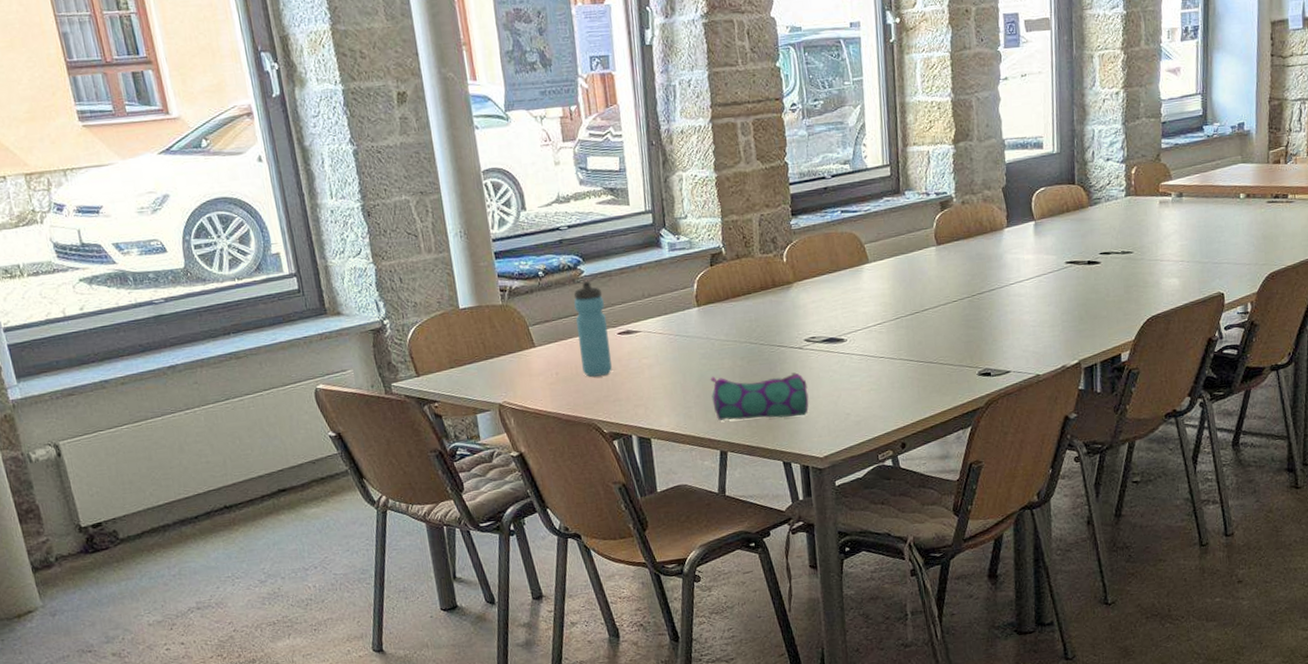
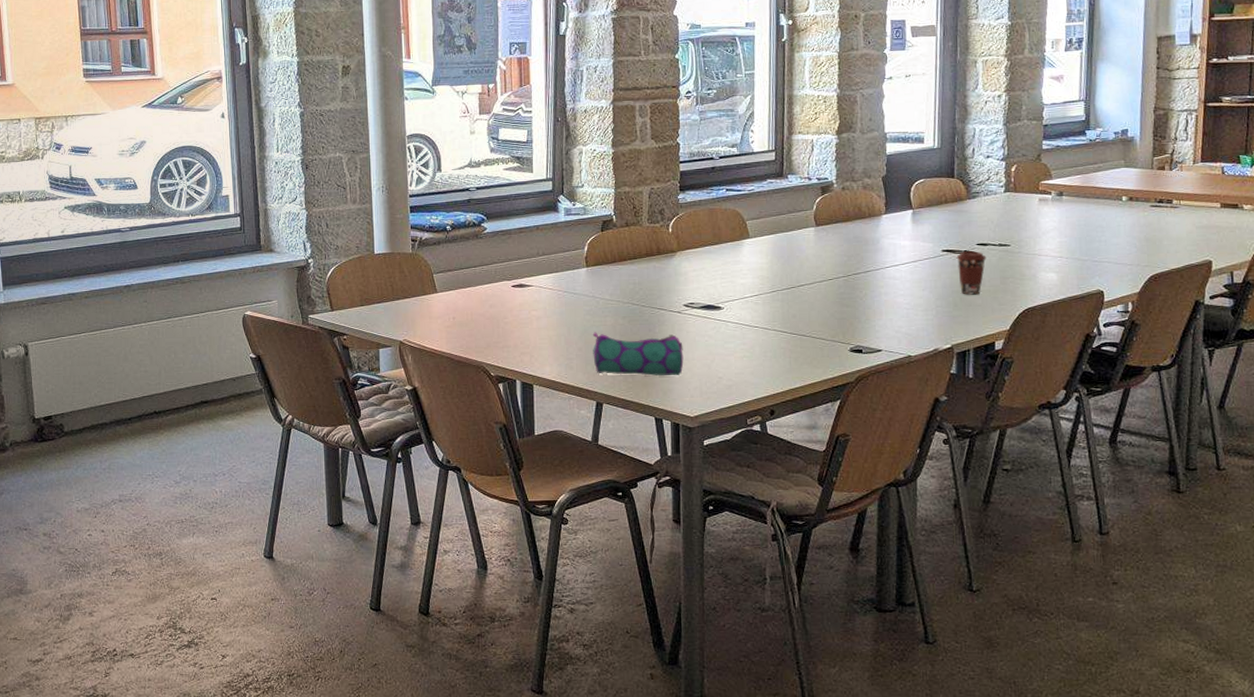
water bottle: present [573,280,612,377] -> none [475,237,504,323]
coffee cup: none [1080,261,1110,307] -> present [956,251,987,295]

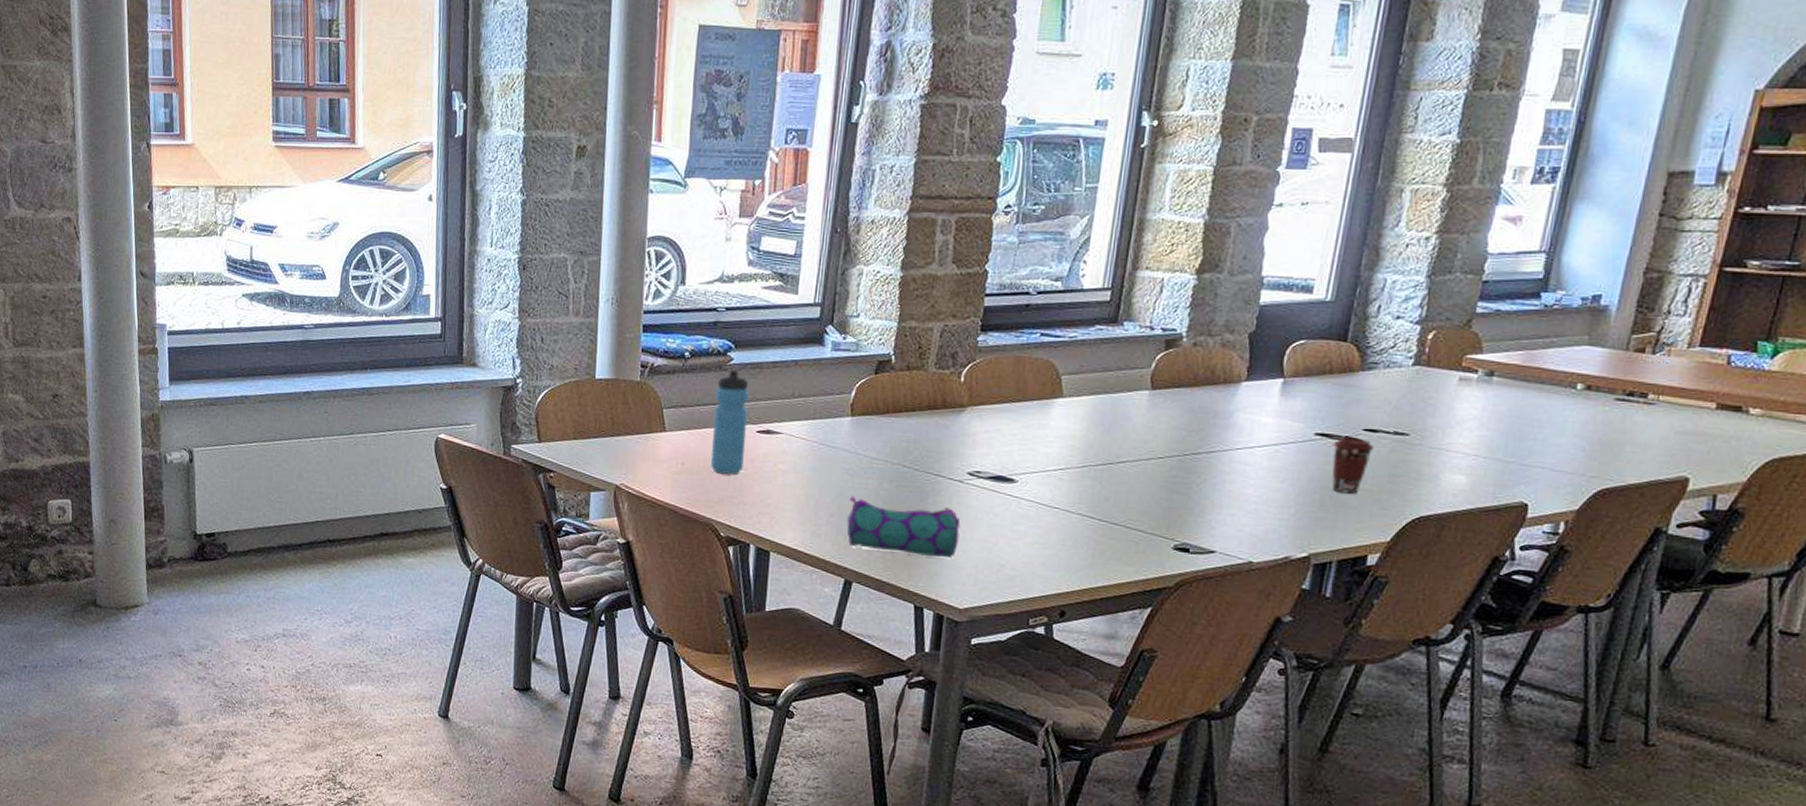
water bottle: none [475,237,504,323] -> present [711,369,749,474]

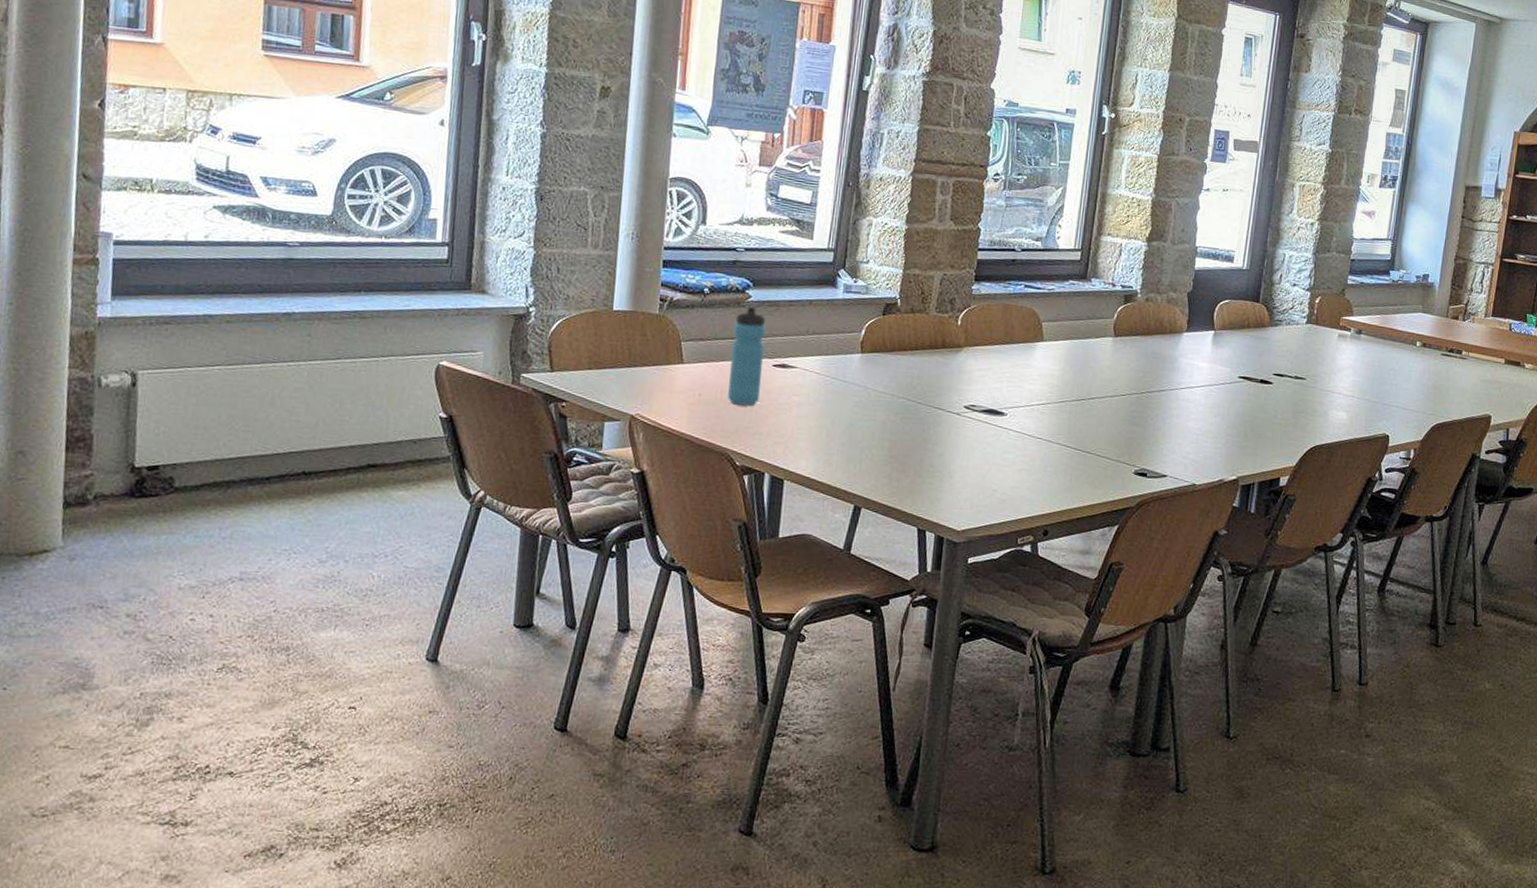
pencil case: present [846,496,961,559] -> none [856,427,958,485]
coffee cup: present [1331,437,1374,494] -> none [1252,380,1282,427]

